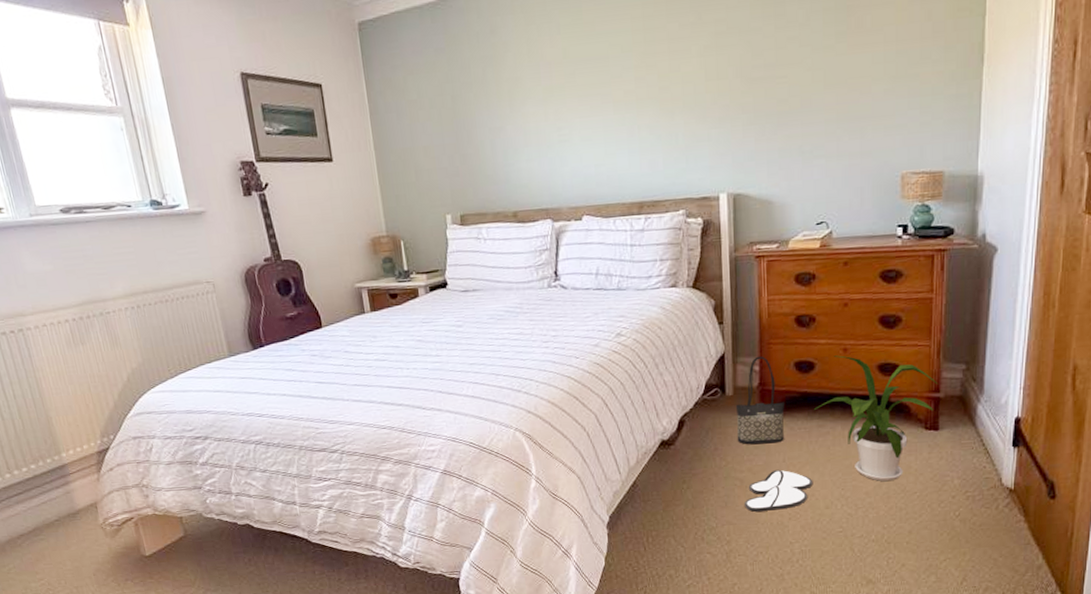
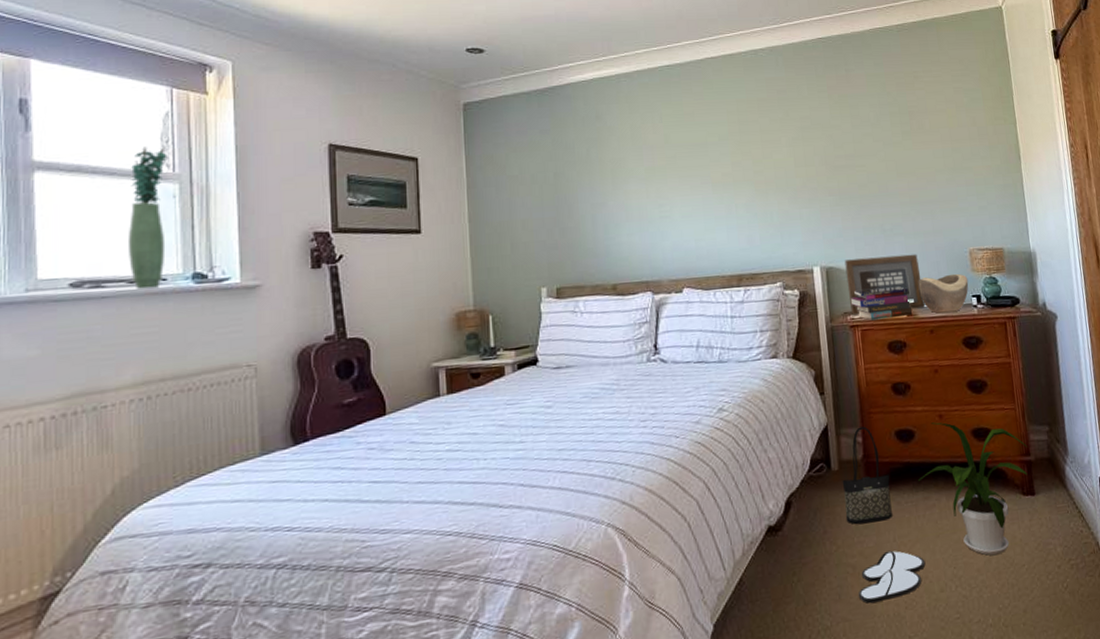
vase: none [82,80,128,215] -> present [127,146,168,290]
picture frame: none [755,178,841,244] -> present [844,254,925,314]
books: none [759,214,826,251] -> present [851,286,913,321]
decorative bowl: none [836,201,895,245] -> present [918,273,969,314]

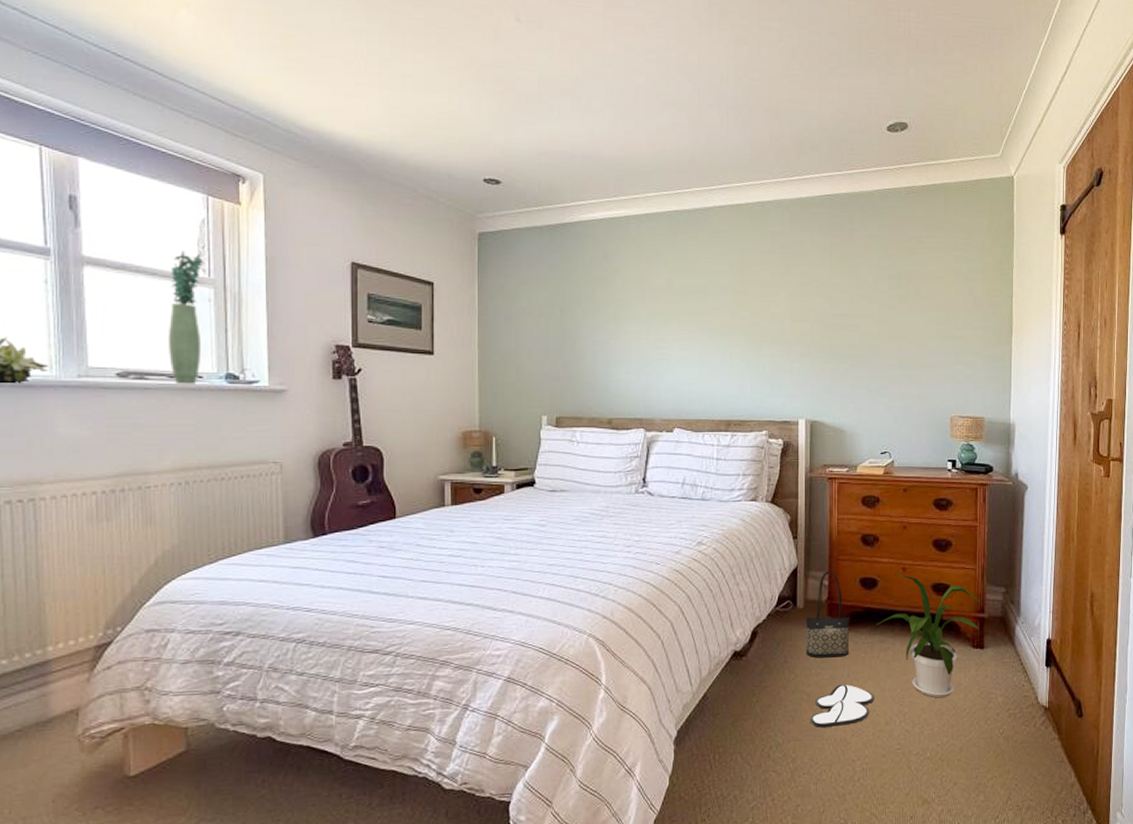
picture frame: present [844,254,925,314] -> none [829,415,901,468]
books: present [851,286,913,321] -> none [832,444,889,475]
decorative bowl: present [918,273,969,314] -> none [897,438,946,474]

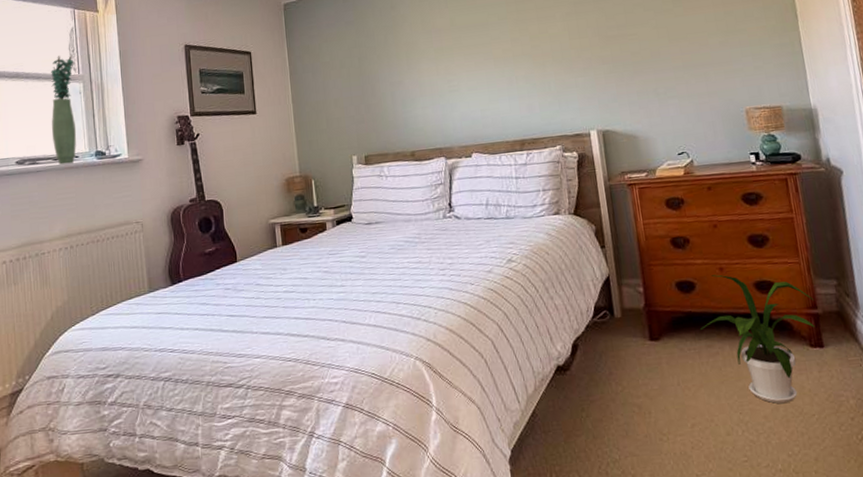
tote bag: present [805,571,851,658] -> none [625,277,676,368]
slippers: present [811,684,875,727] -> none [645,393,711,441]

